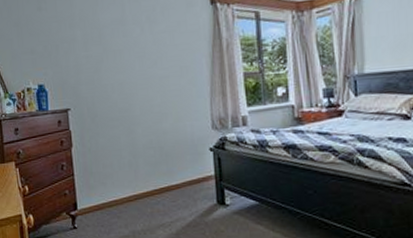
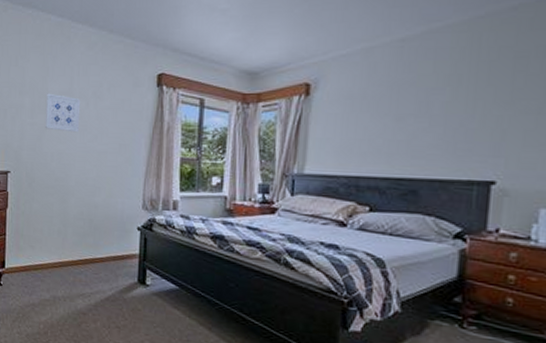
wall art: none [99,23,138,61] -> present [44,93,81,133]

